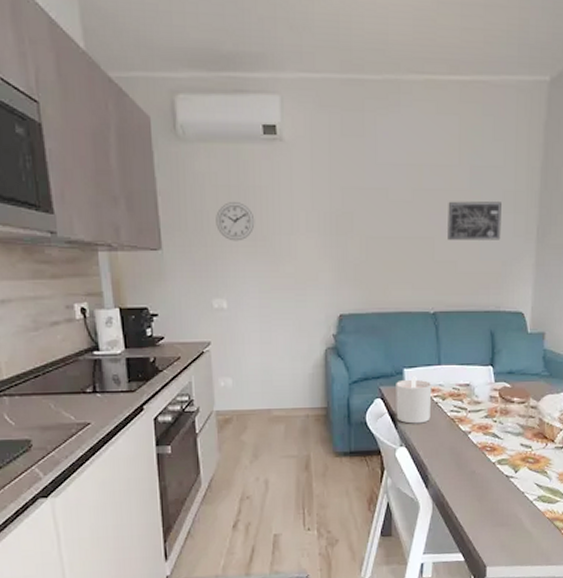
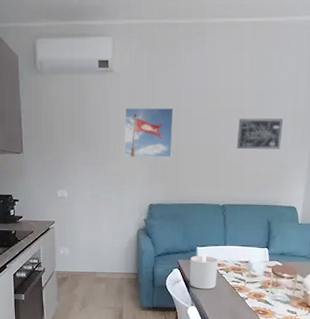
wall clock: present [216,202,255,241] -> none [62,119,90,148]
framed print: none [300,187,365,254] -> present [124,107,174,158]

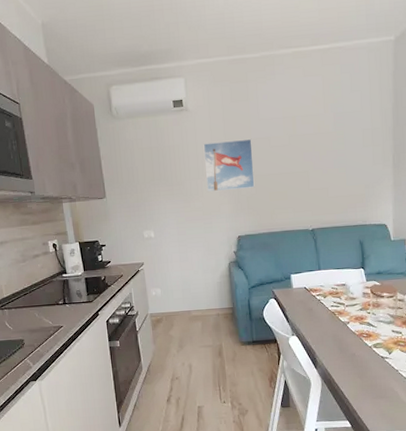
candle: present [189,253,219,290] -> none [285,280,315,318]
wall art: present [237,118,283,149] -> none [318,138,363,172]

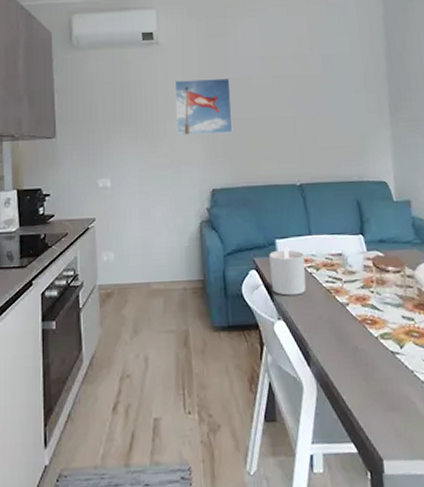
candle: none [285,280,315,318] -> present [269,247,306,296]

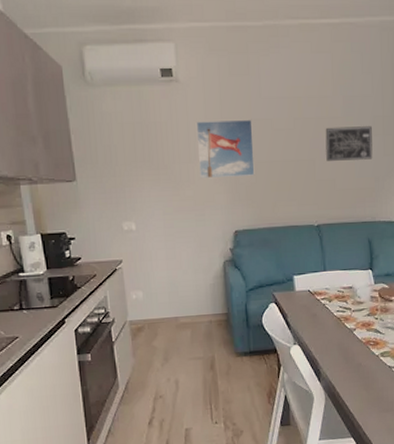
candle: present [269,247,306,296] -> none [287,282,320,324]
wall art: none [304,83,356,118] -> present [325,126,373,161]

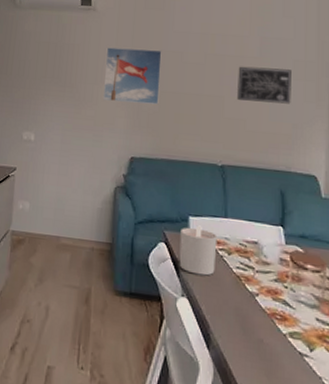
candle: none [287,282,320,324] -> present [179,225,218,276]

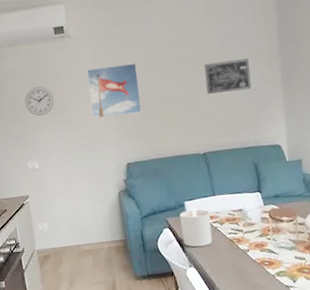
wall clock: none [34,55,66,86] -> present [24,86,55,117]

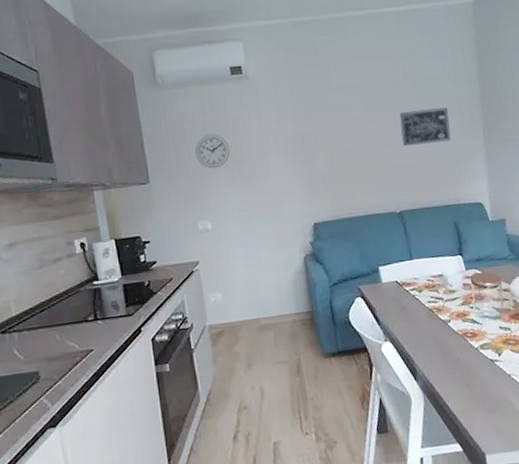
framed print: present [86,63,142,119] -> none [267,109,331,173]
candle: present [179,207,213,248] -> none [373,272,410,319]

